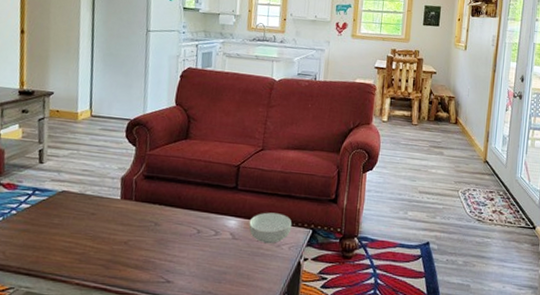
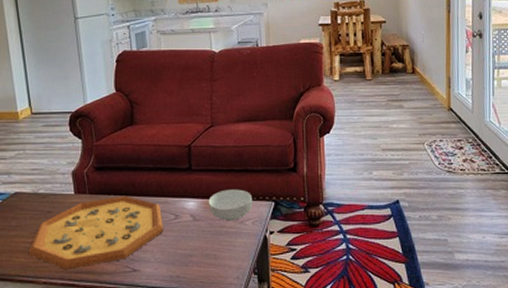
decorative tray: none [67,206,203,274] -> present [29,195,164,270]

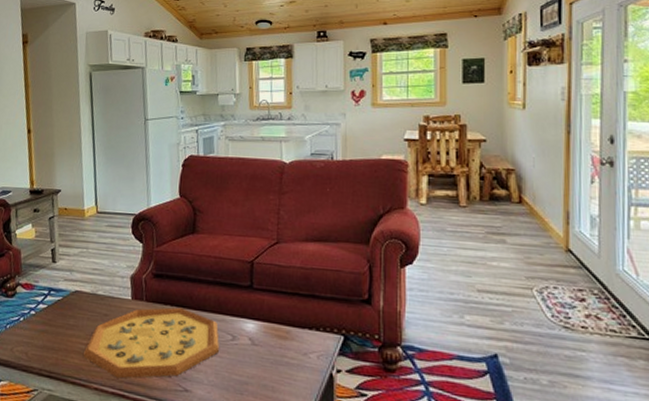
cereal bowl: present [208,189,253,222] -> none [269,314,319,352]

